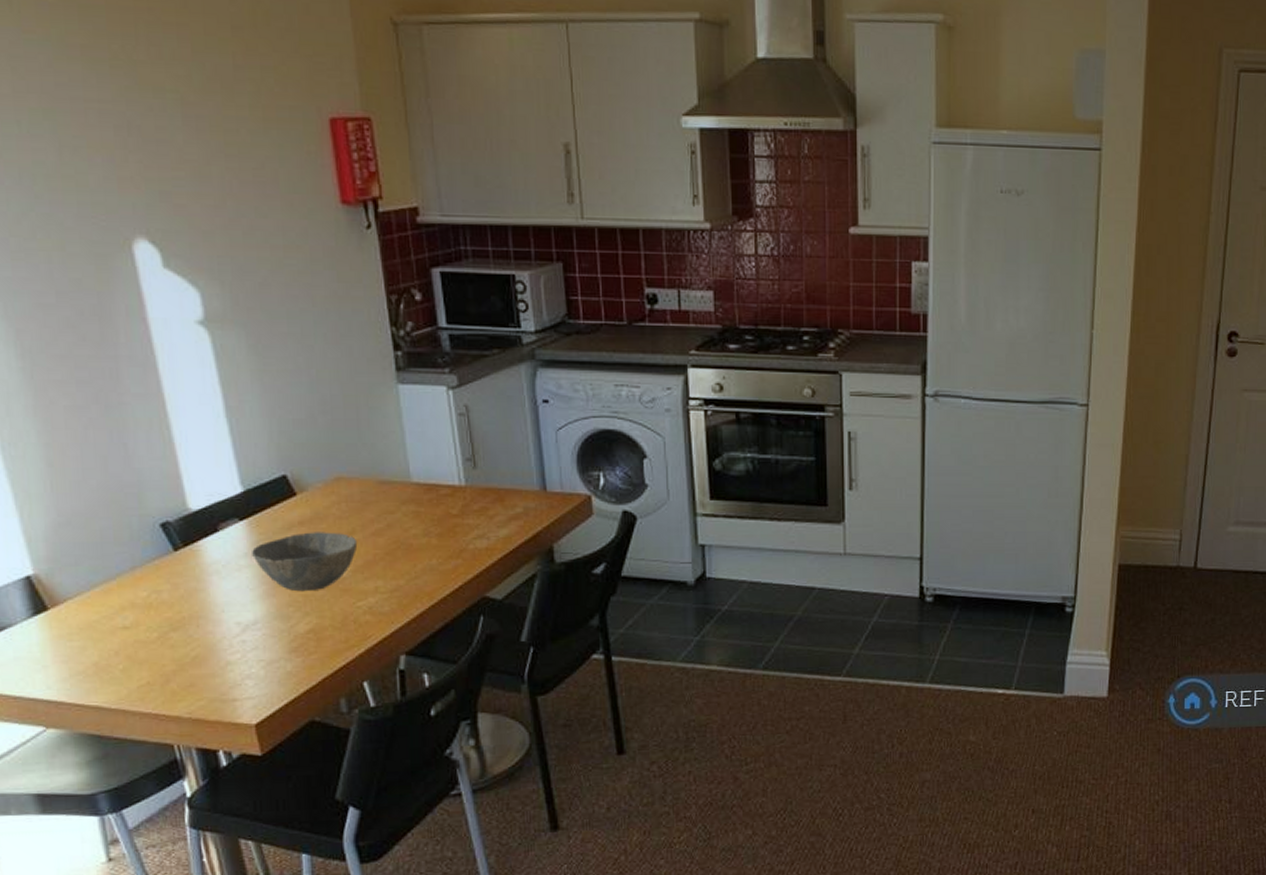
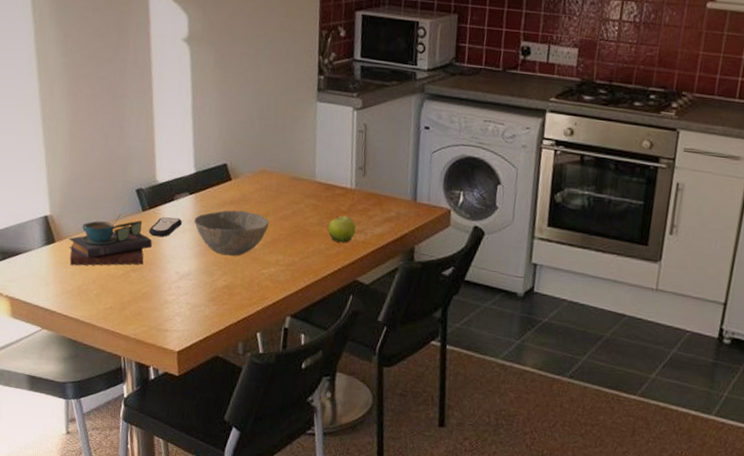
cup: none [69,558,196,637] -> present [69,213,152,266]
remote control: none [187,552,235,582] -> present [149,217,182,237]
fruit: none [438,520,475,554] -> present [328,215,356,243]

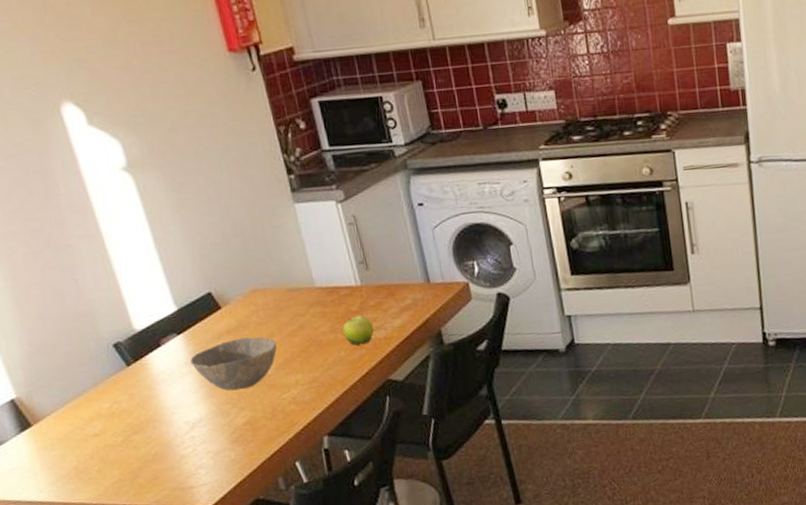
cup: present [69,213,152,266] -> none [47,375,149,447]
remote control: present [149,217,182,237] -> none [140,363,177,391]

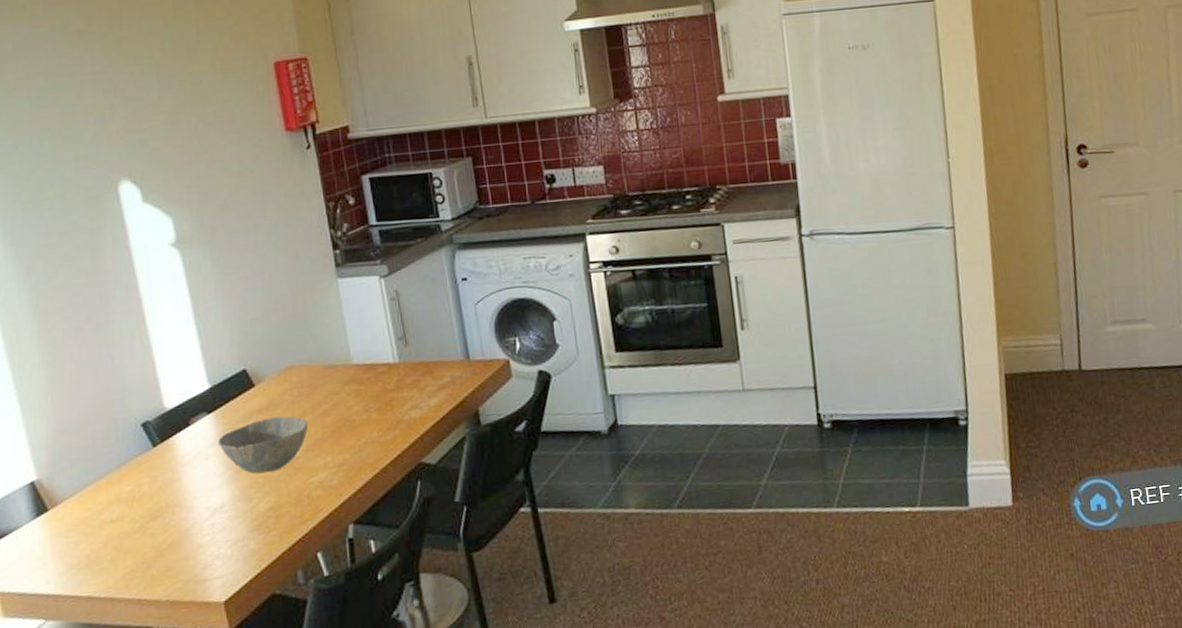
fruit: present [342,315,375,346] -> none [377,394,410,426]

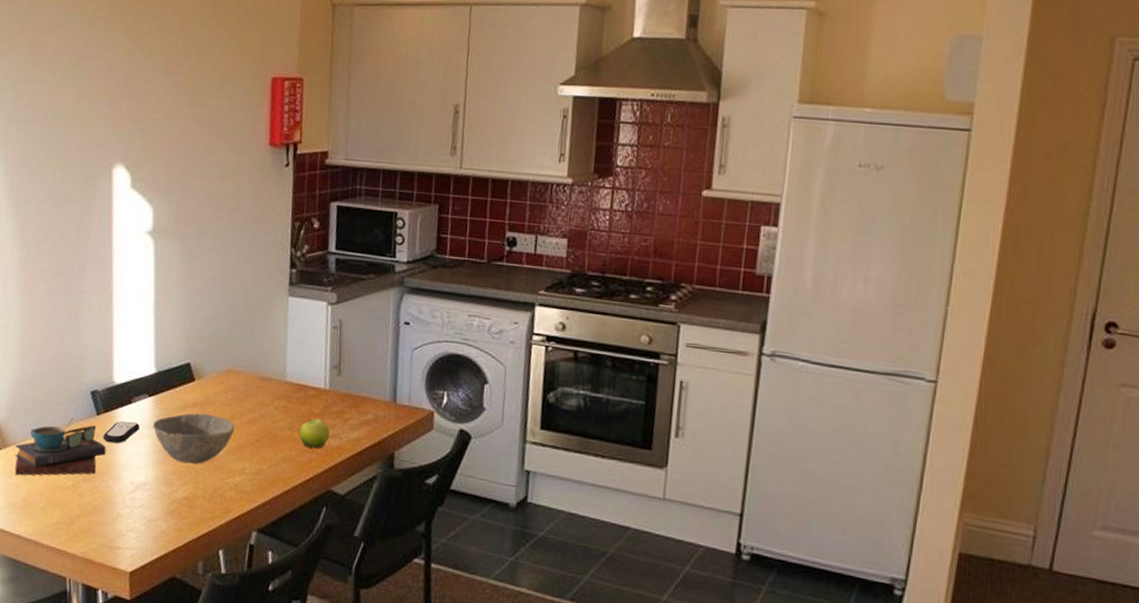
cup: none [65,456,171,533] -> present [14,417,107,476]
remote control: none [164,444,204,473] -> present [103,421,140,444]
fruit: none [377,394,410,426] -> present [299,418,330,449]

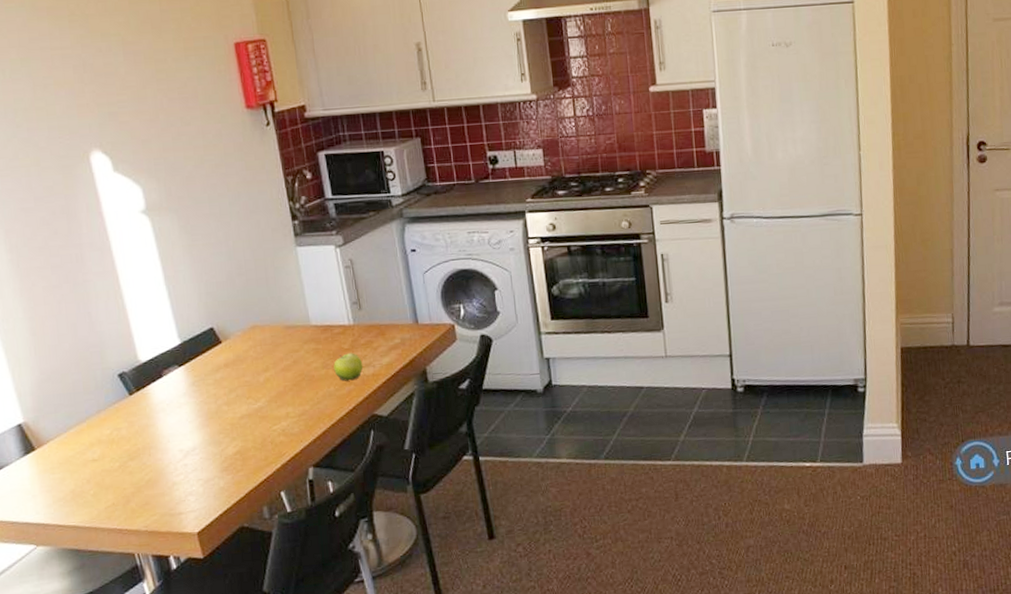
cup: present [14,417,107,476] -> none [51,403,147,470]
remote control: present [103,421,140,444] -> none [140,393,176,419]
bowl: present [153,413,235,464] -> none [189,371,271,421]

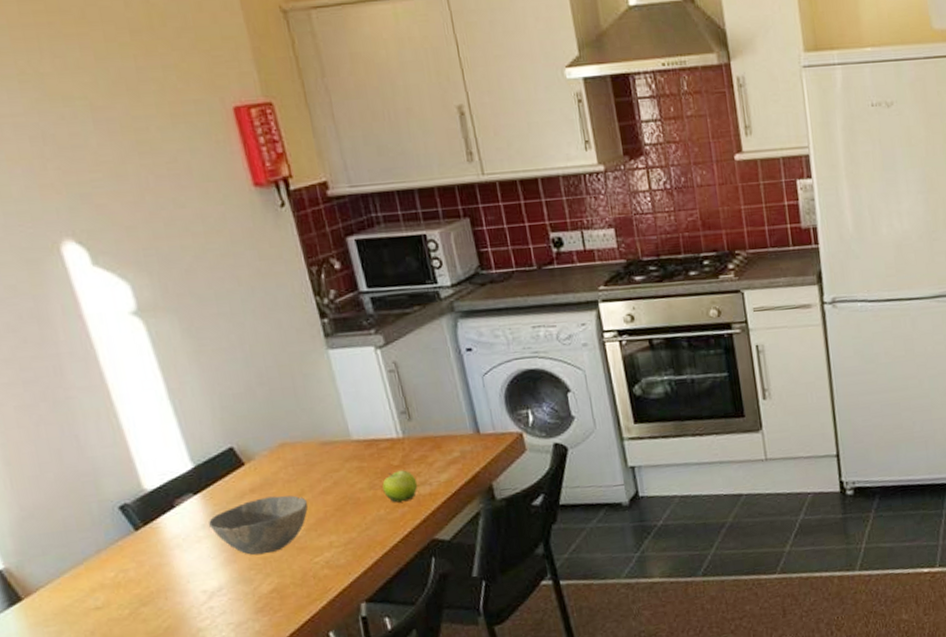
bowl: none [189,371,271,421] -> present [209,495,309,555]

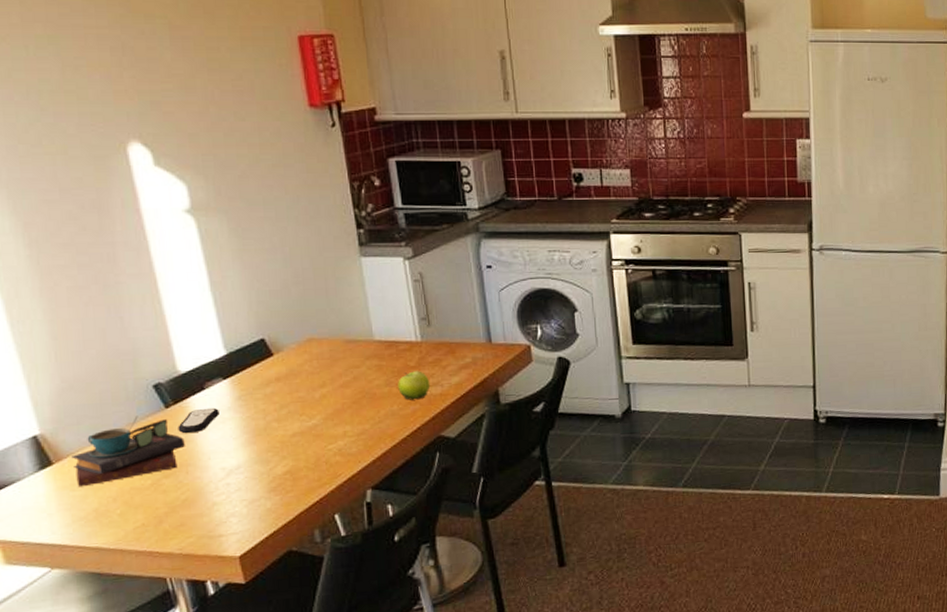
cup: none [41,541,161,622] -> present [71,416,185,487]
remote control: none [150,526,194,557] -> present [178,407,219,434]
bowl: present [209,495,309,555] -> none [235,386,328,439]

